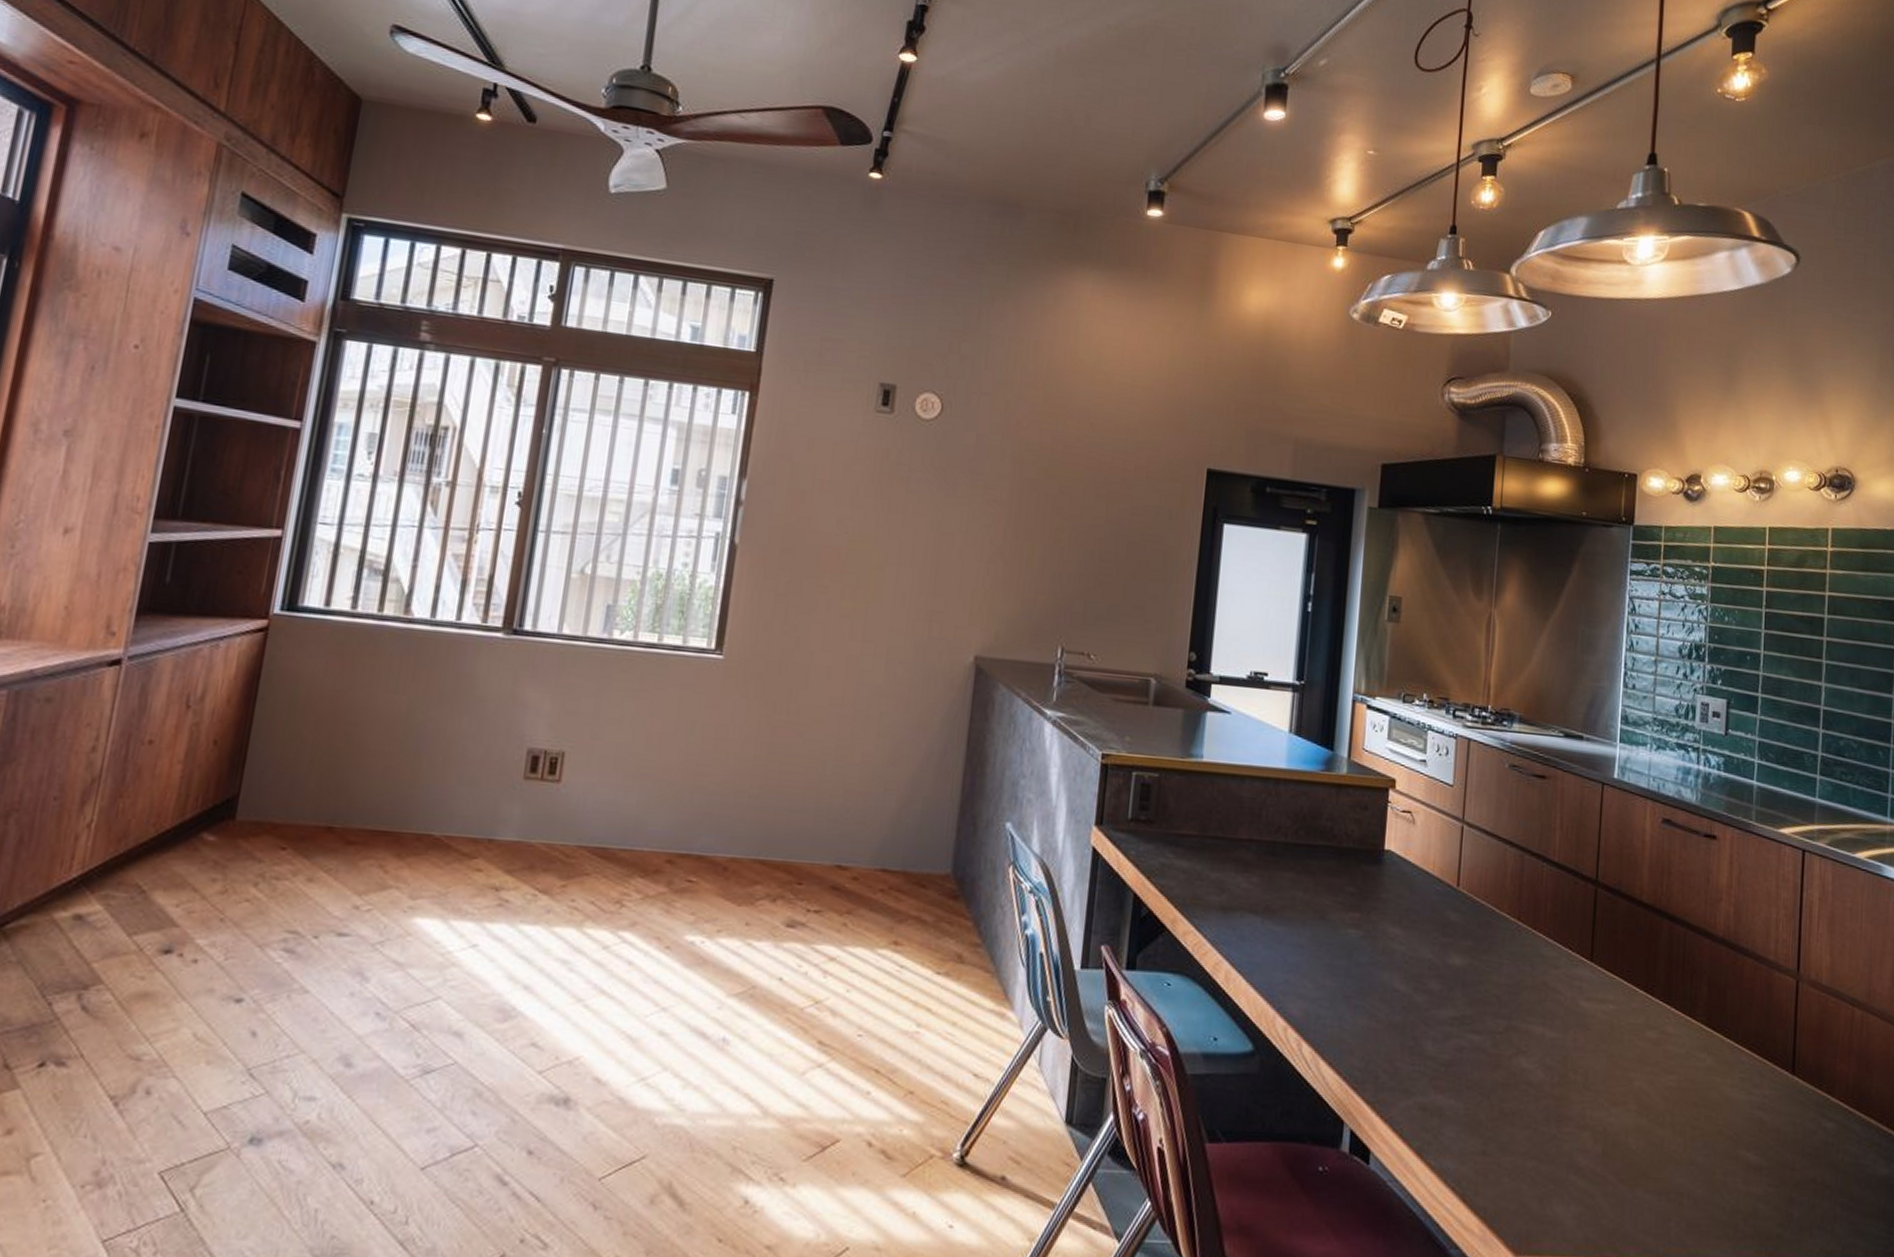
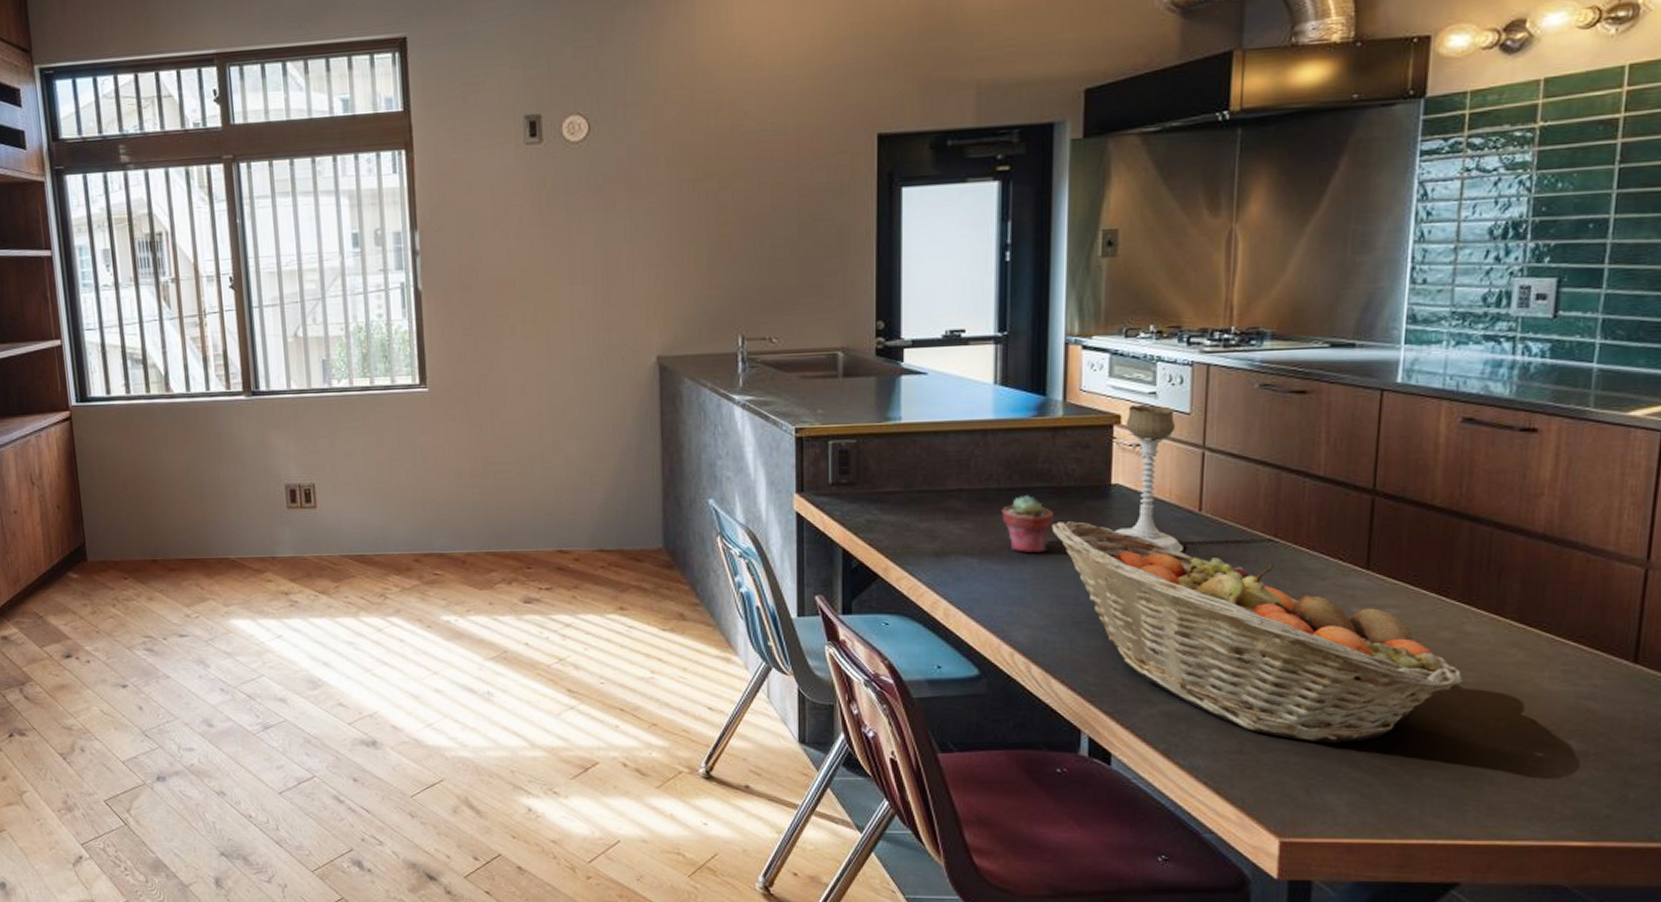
potted succulent: none [1286,853,1333,918] -> present [1002,495,1053,554]
fruit basket: none [1330,884,1668,1147] -> present [1051,521,1466,743]
candle holder: none [1386,770,1443,928] -> present [1115,404,1183,552]

